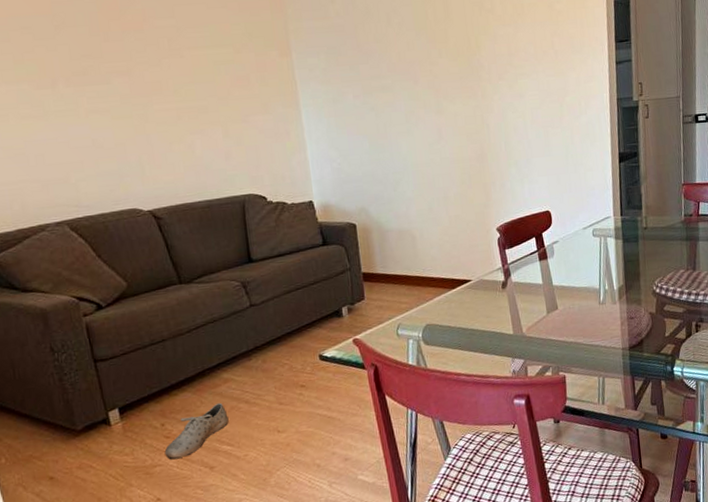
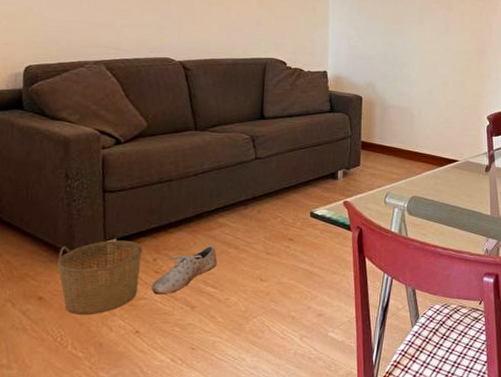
basket: none [60,408,152,490] -> present [57,240,142,315]

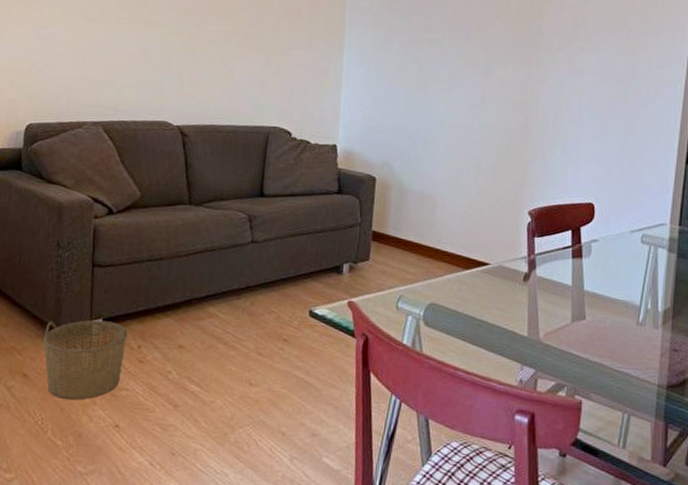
shoe: present [151,245,217,295] -> none [134,337,204,388]

